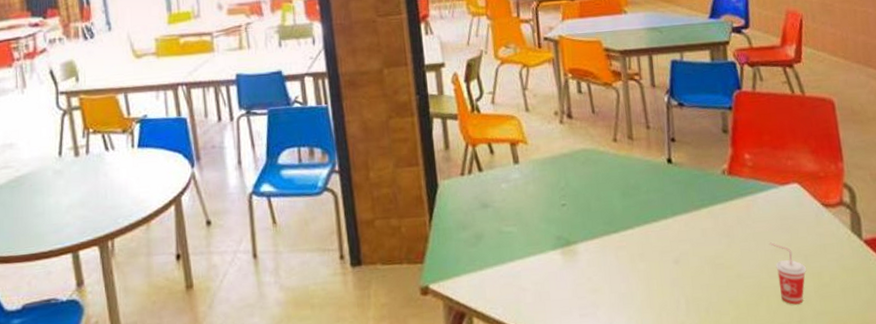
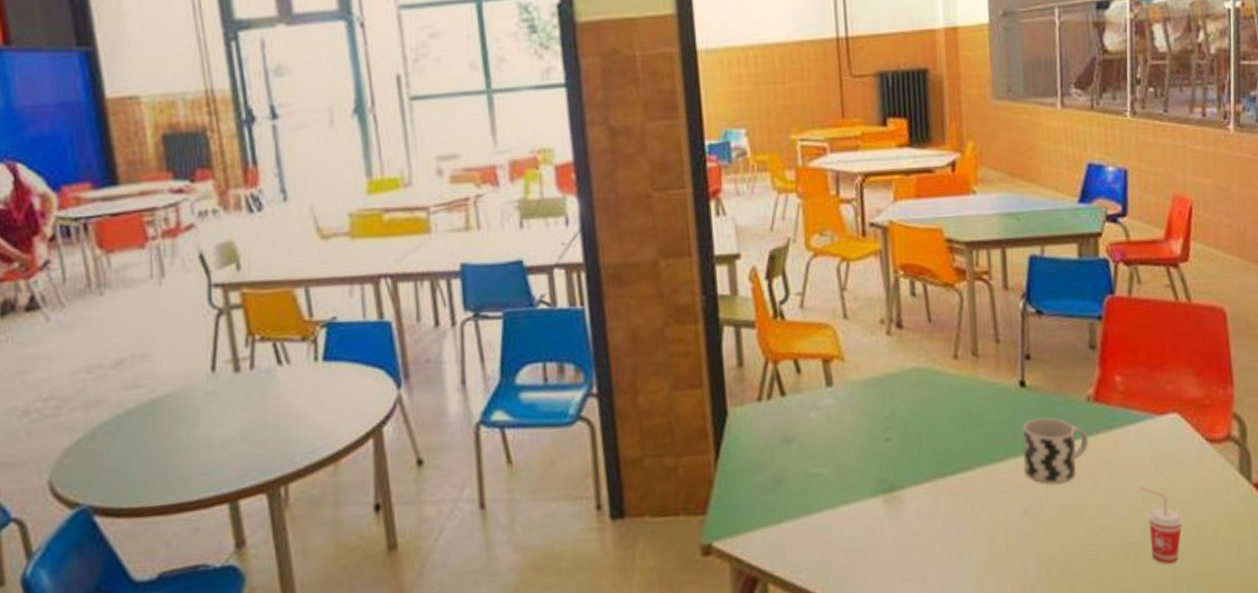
cup: none [671,187,725,240] -> present [1022,417,1088,484]

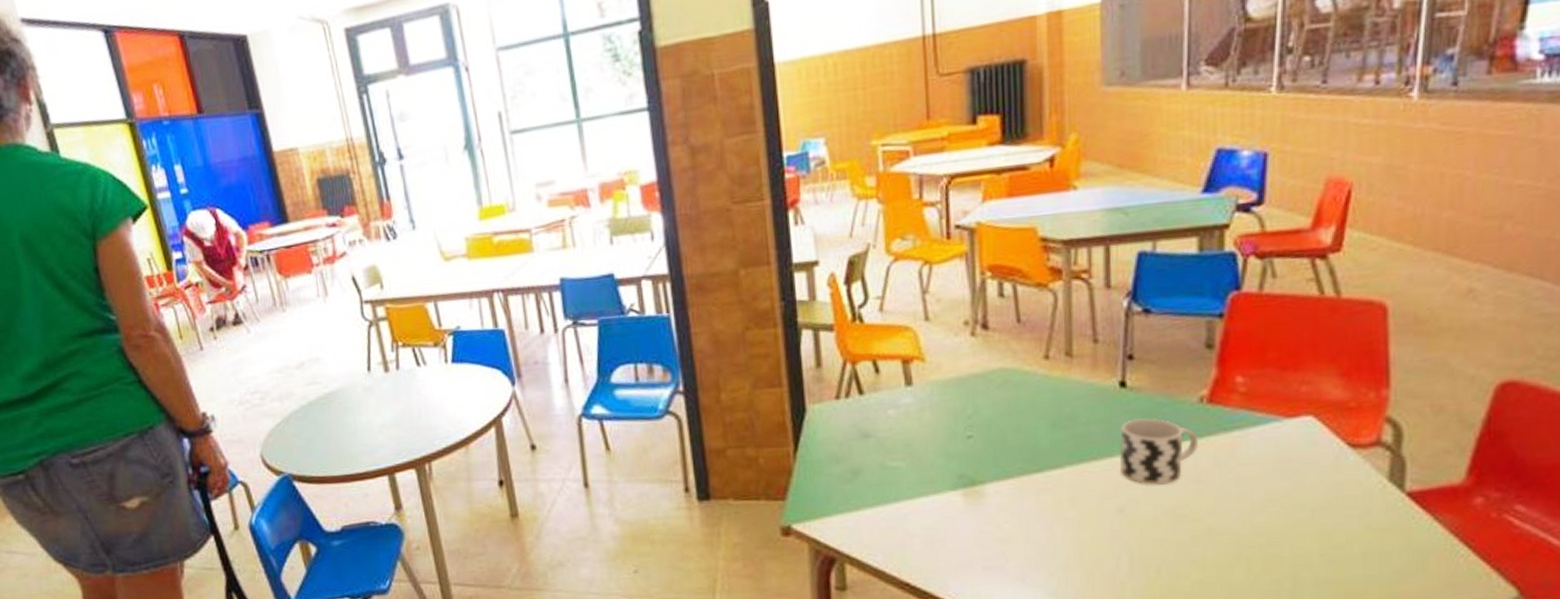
beverage cup: present [1140,486,1185,564] -> none [1258,491,1312,570]

